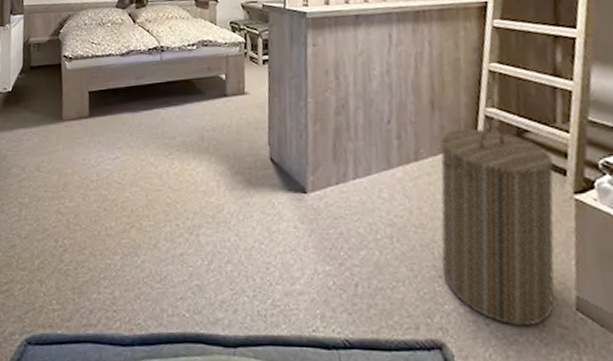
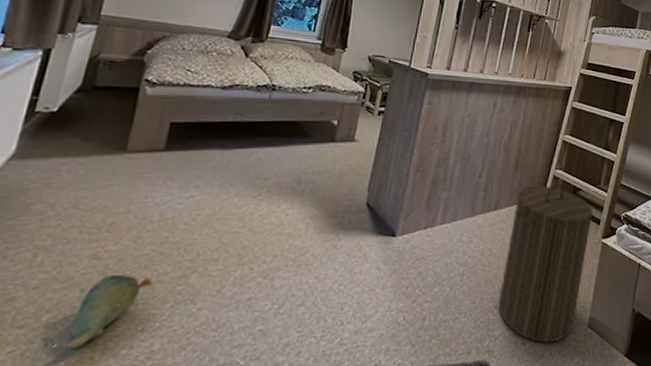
plush toy: none [48,228,104,290] -> present [56,275,154,349]

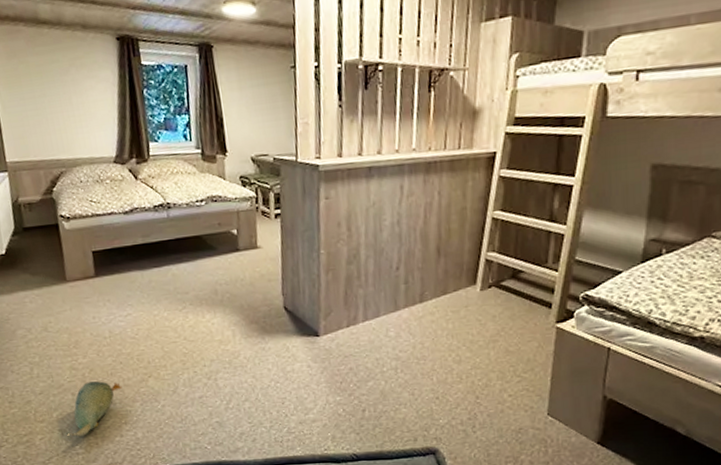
laundry hamper: present [498,184,593,344] -> none [439,267,542,431]

